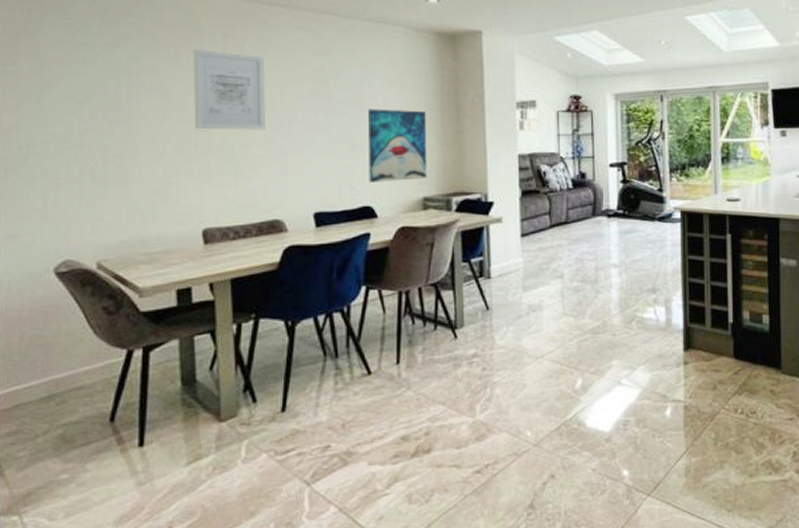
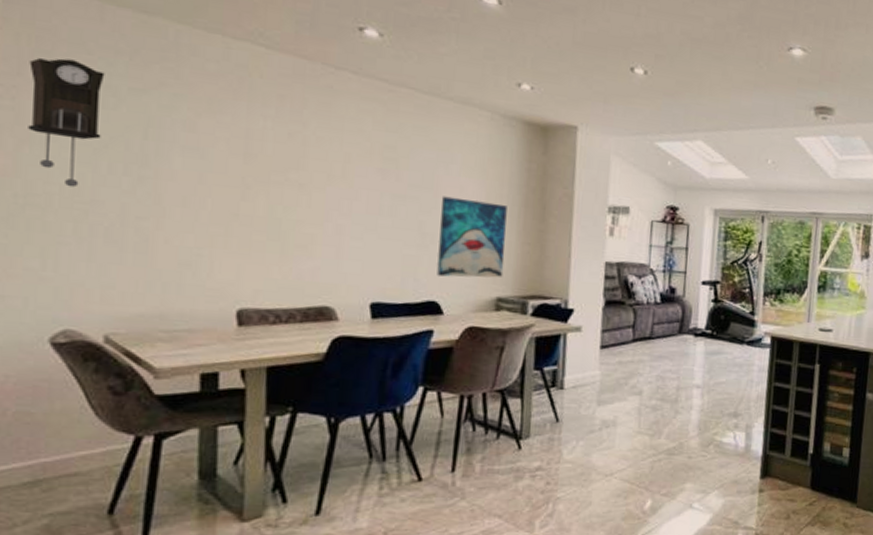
pendulum clock: none [24,25,83,135] -> present [28,58,105,188]
wall art: present [193,50,266,130] -> none [237,108,326,207]

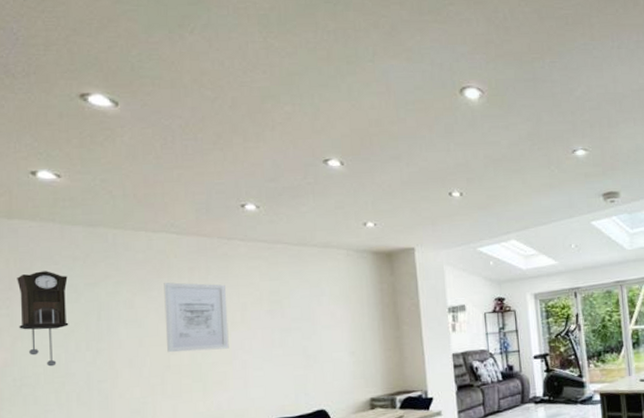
wall art: none [237,108,326,207] -> present [164,282,229,353]
wall art: present [437,196,507,278] -> none [317,321,373,388]

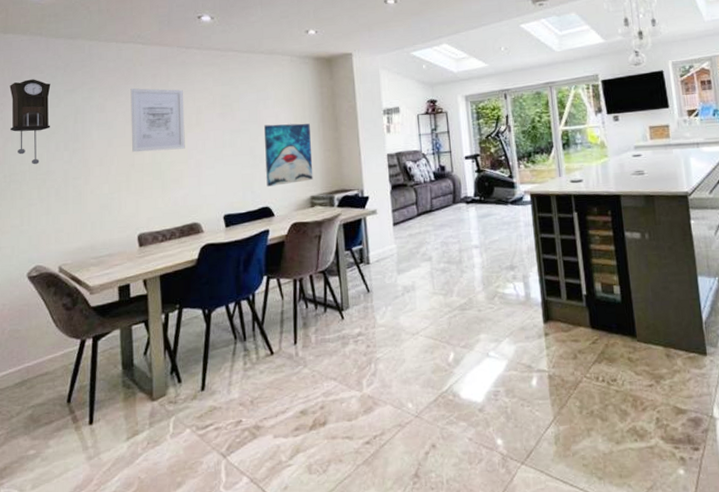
wall art: none [317,321,373,388] -> present [263,123,313,187]

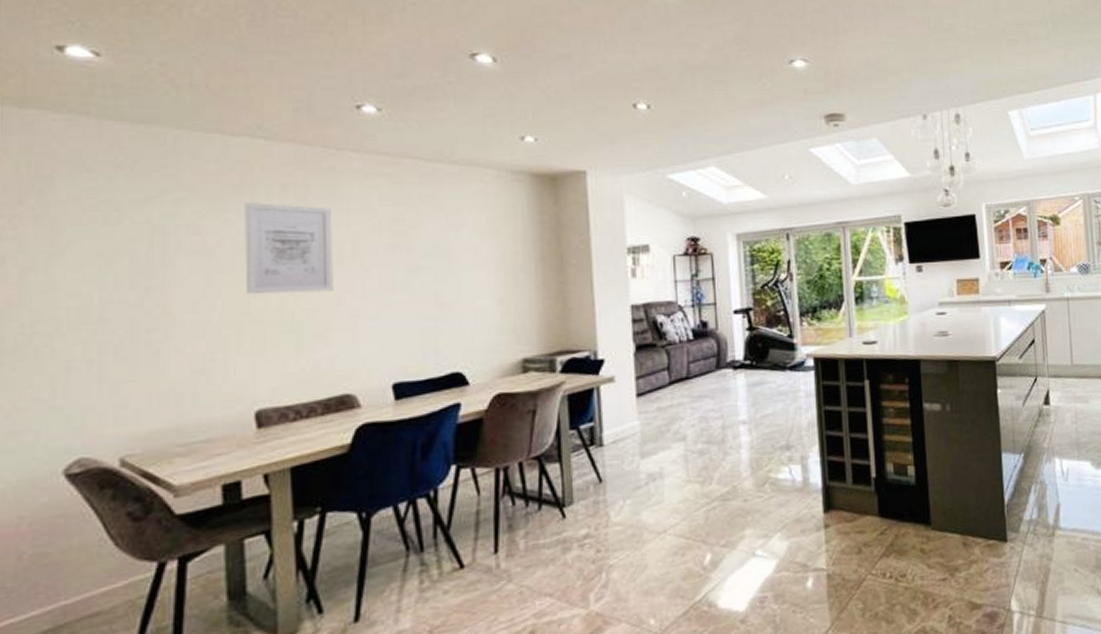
pendulum clock: present [9,79,51,165] -> none [30,180,106,309]
wall art: present [263,123,313,187] -> none [455,261,527,345]

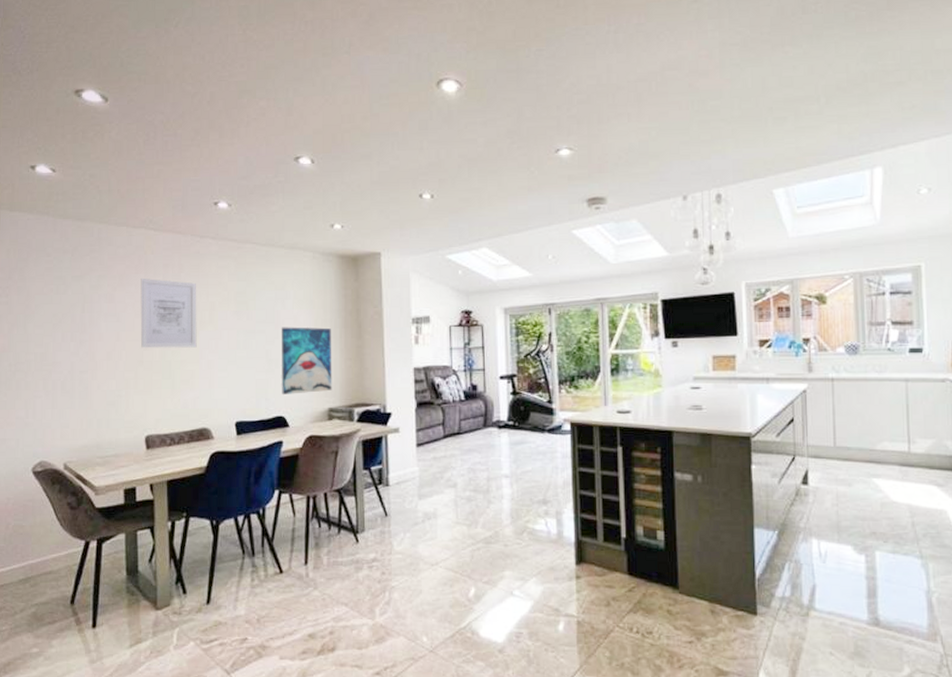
wall art: none [455,261,527,345] -> present [281,327,332,394]

